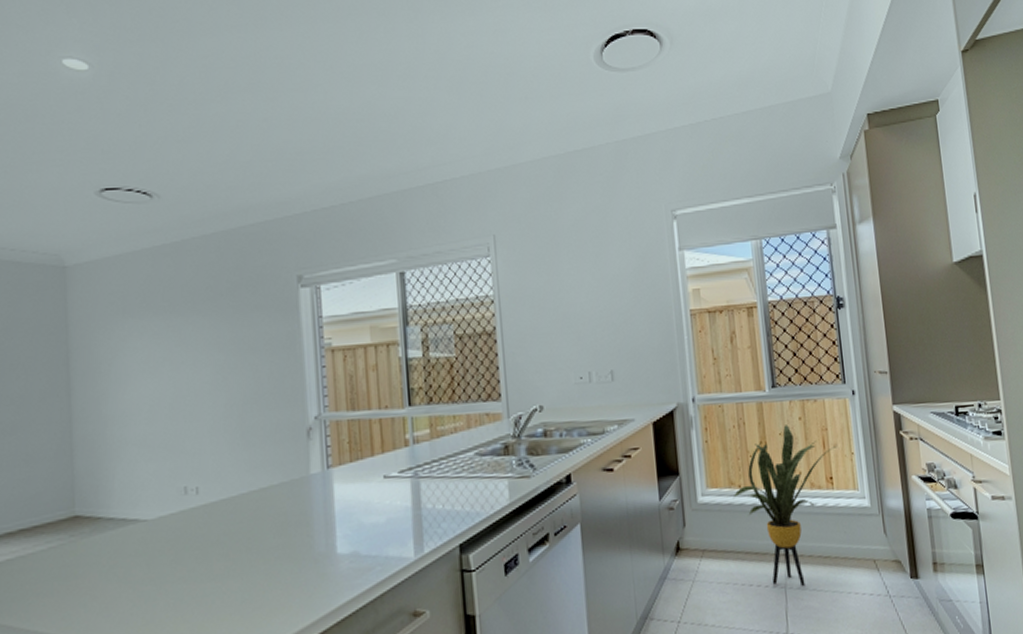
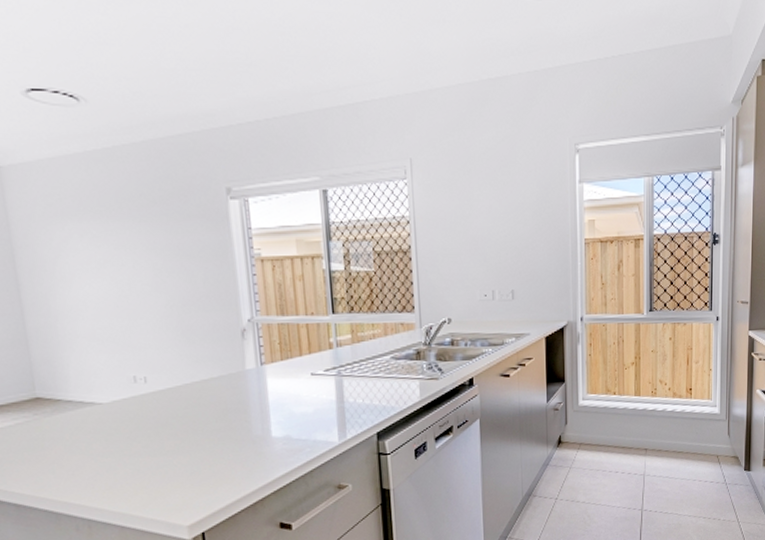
house plant: present [732,425,838,587] -> none [608,343,699,475]

